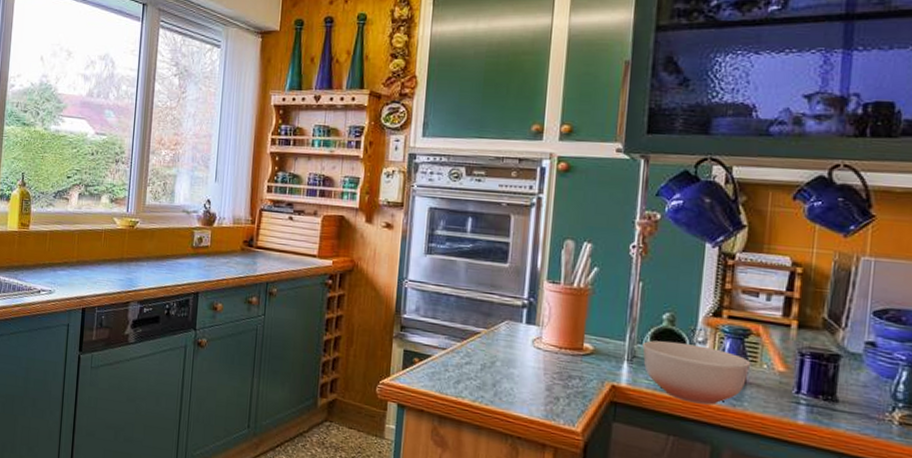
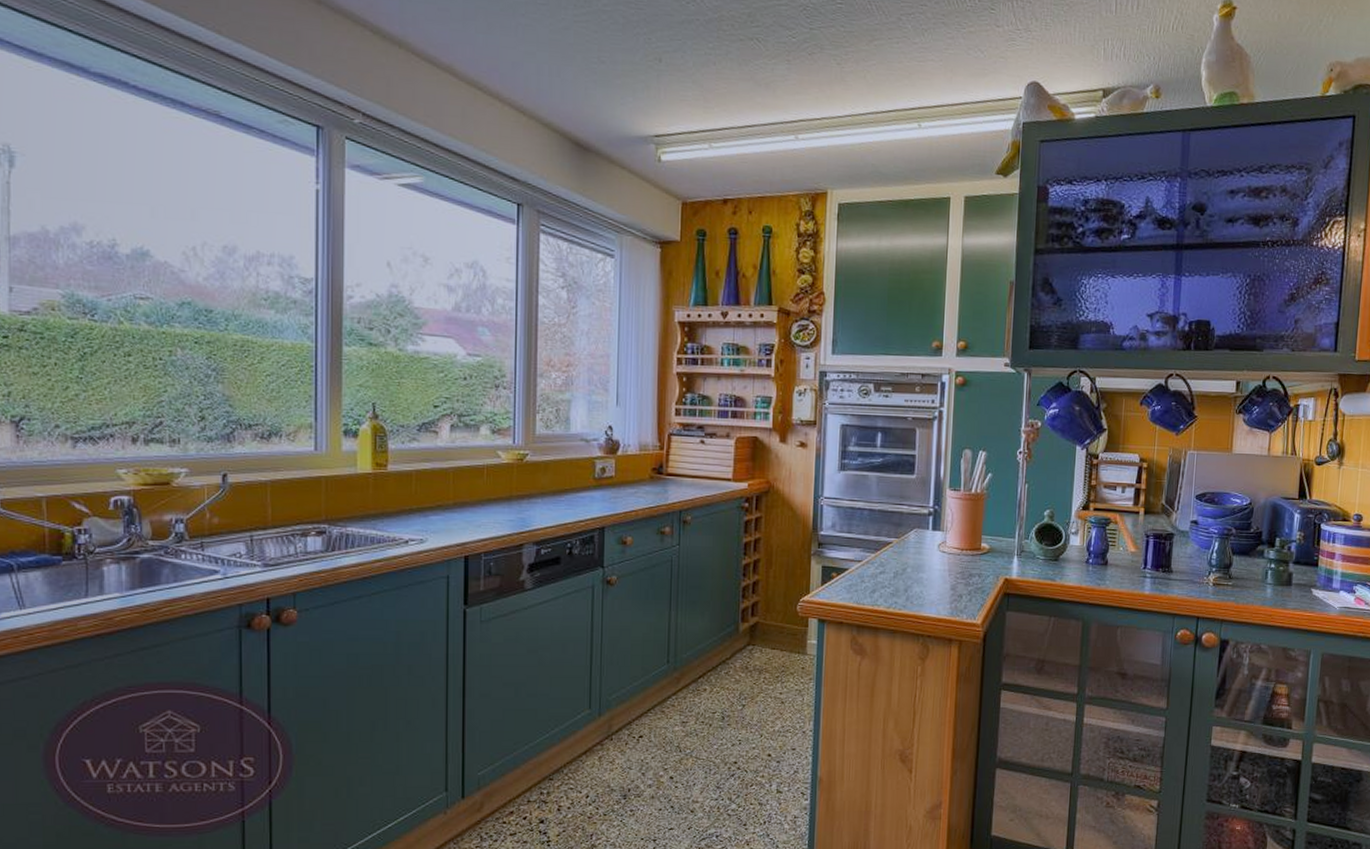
bowl: present [642,340,751,405] -> none [1029,534,1111,587]

